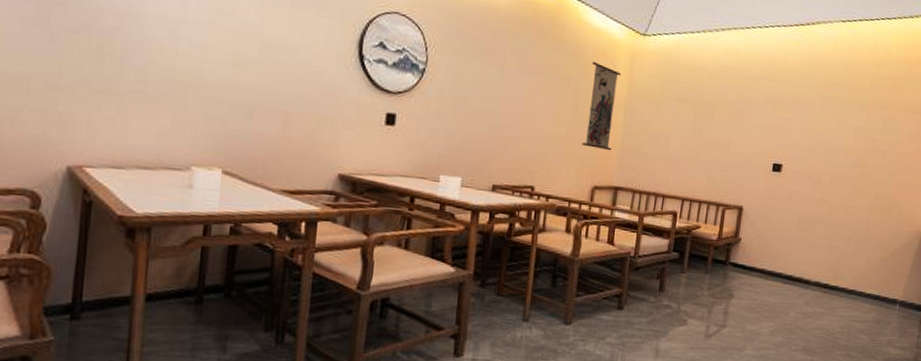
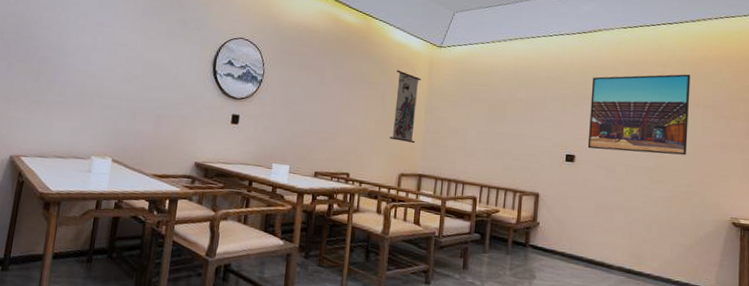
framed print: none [795,76,903,165] -> present [587,74,691,156]

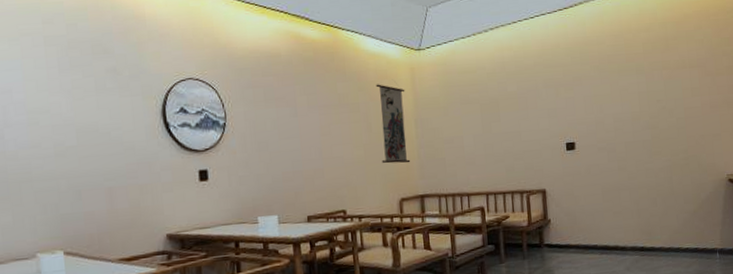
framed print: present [587,74,691,156] -> none [580,36,680,133]

